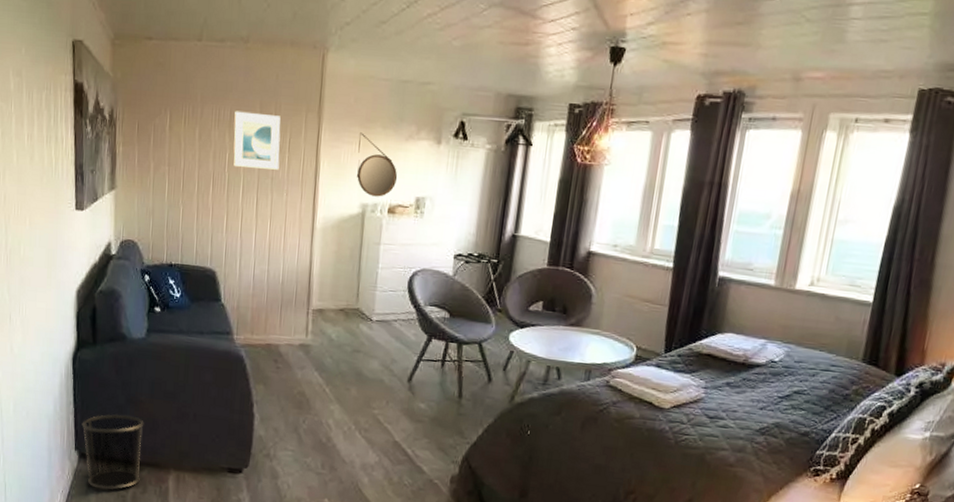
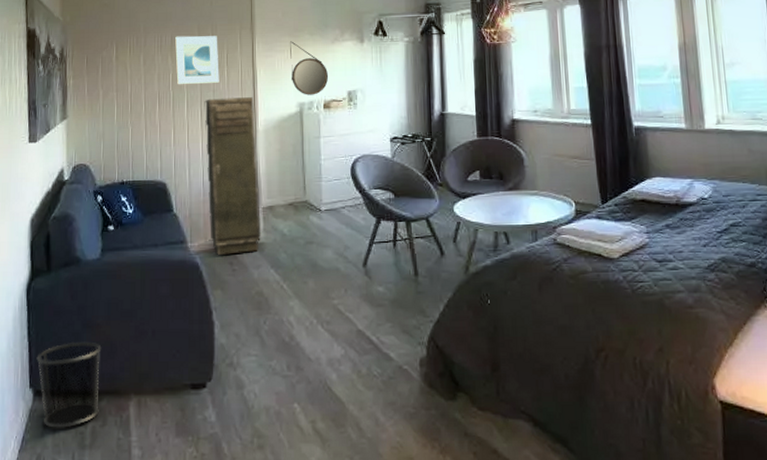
storage cabinet: none [257,186,314,353] -> present [204,97,261,255]

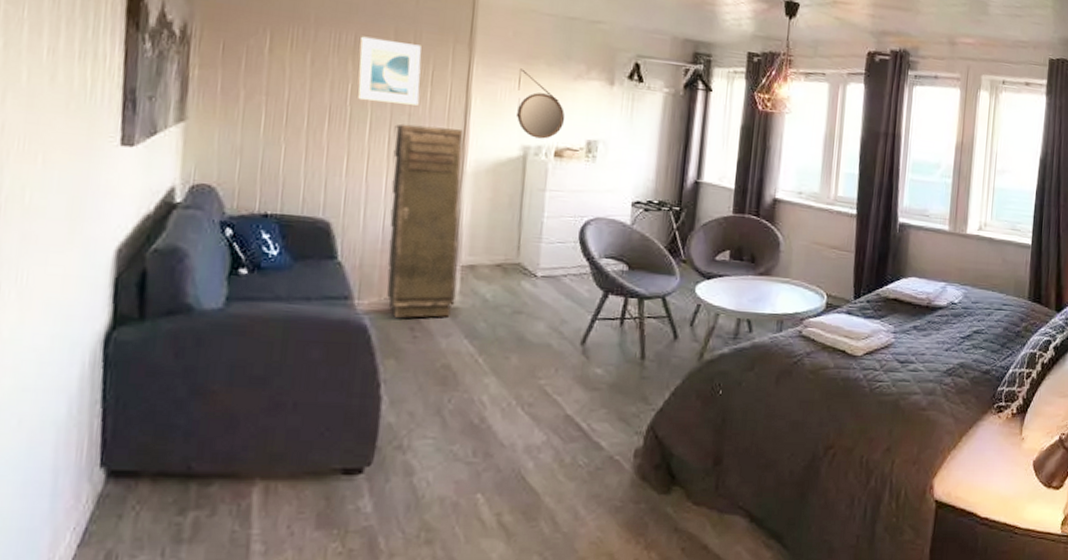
waste bin: present [36,341,102,428] -> none [113,411,217,518]

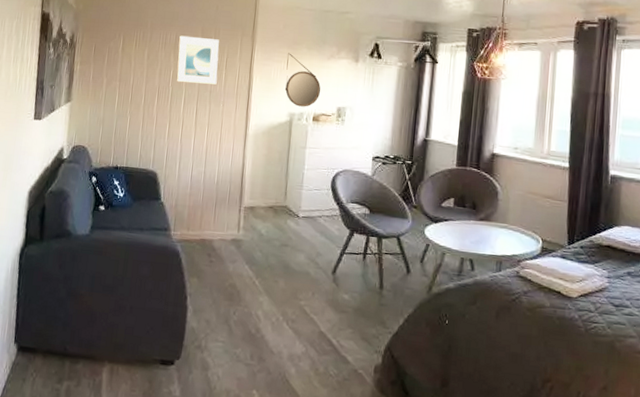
storage cabinet: present [387,123,464,318] -> none [193,98,247,247]

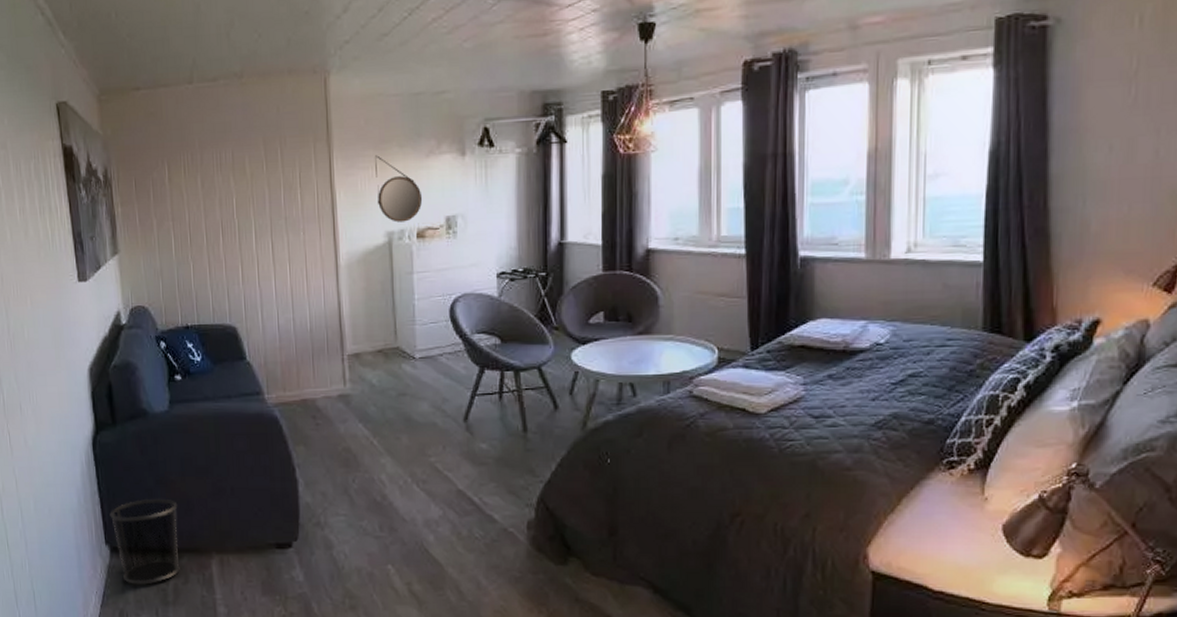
waste bin: none [23,307,83,384] -> present [110,498,180,585]
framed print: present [176,35,219,85] -> none [237,150,292,212]

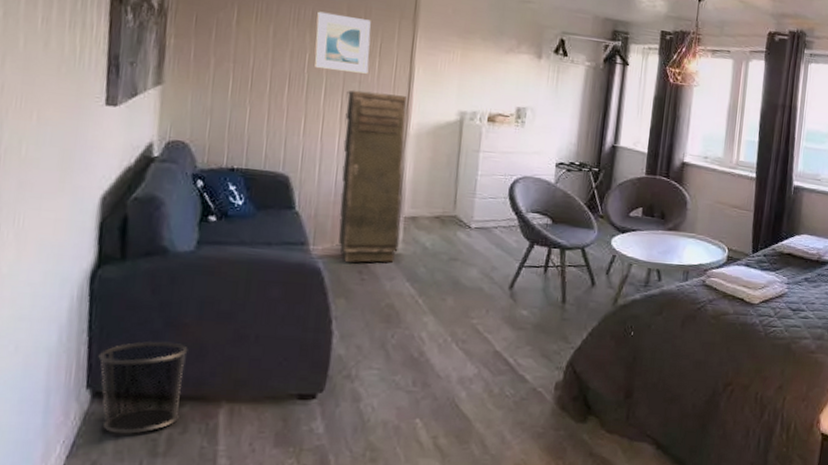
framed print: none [237,150,292,212] -> present [314,11,371,74]
storage cabinet: none [275,225,347,407] -> present [338,90,408,263]
home mirror: present [375,155,423,223] -> none [455,42,498,106]

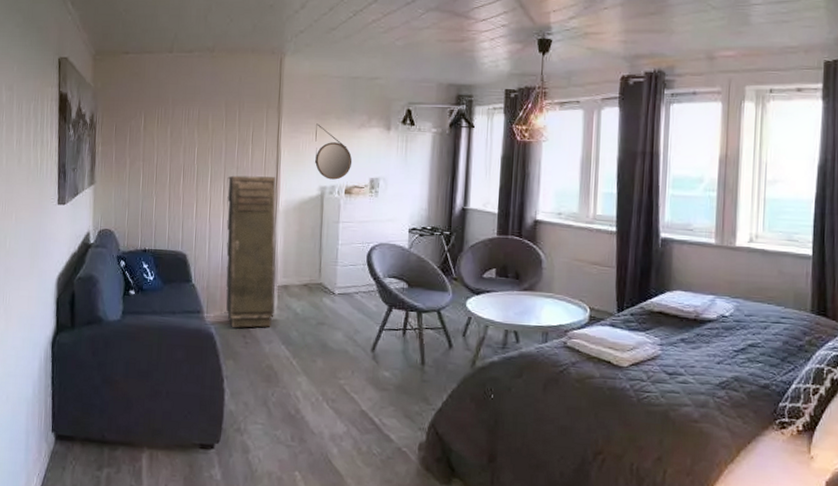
waste bin: present [98,340,188,434] -> none [59,394,119,472]
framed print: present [314,11,371,74] -> none [201,110,245,160]
home mirror: none [455,42,498,106] -> present [315,123,352,180]

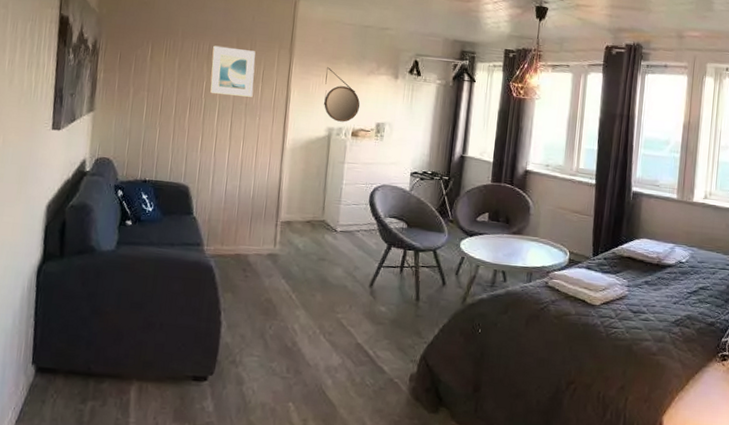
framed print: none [201,110,245,160] -> present [209,45,256,97]
storage cabinet: present [225,175,277,328] -> none [227,111,285,262]

